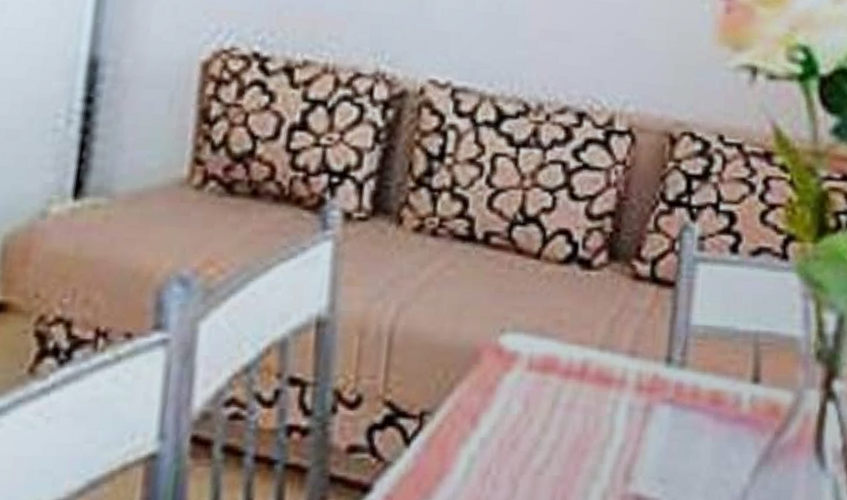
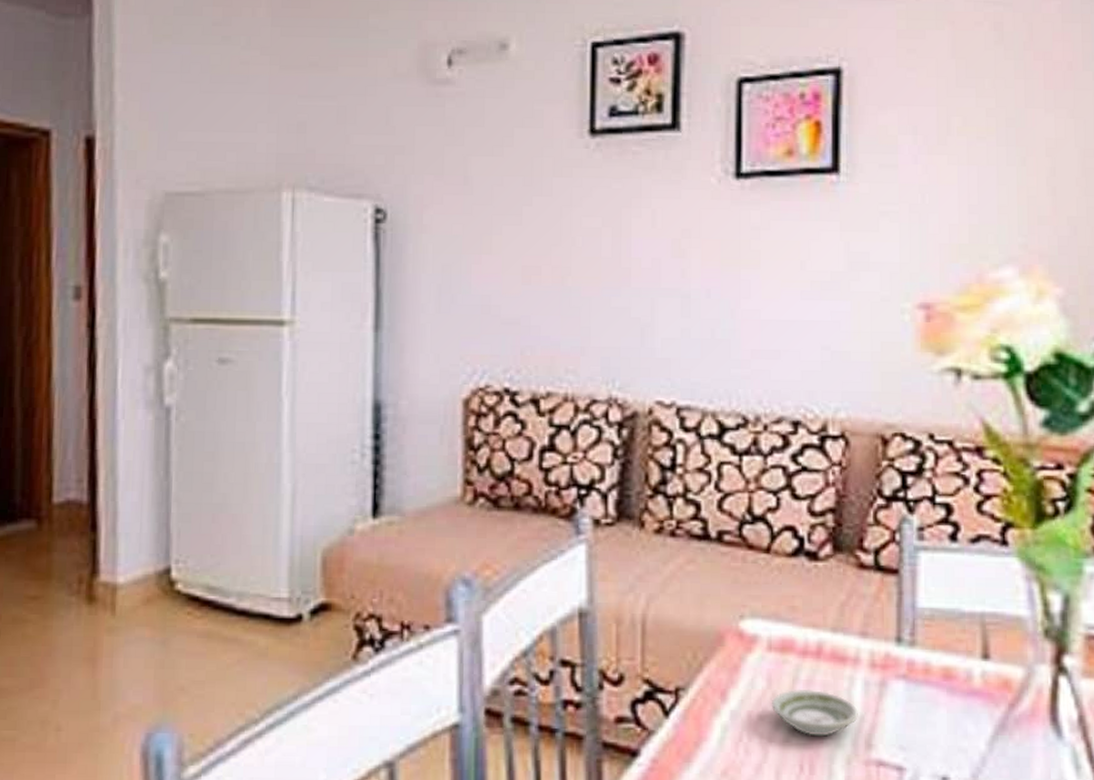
saucer: none [526,413,619,468] -> present [771,688,858,737]

